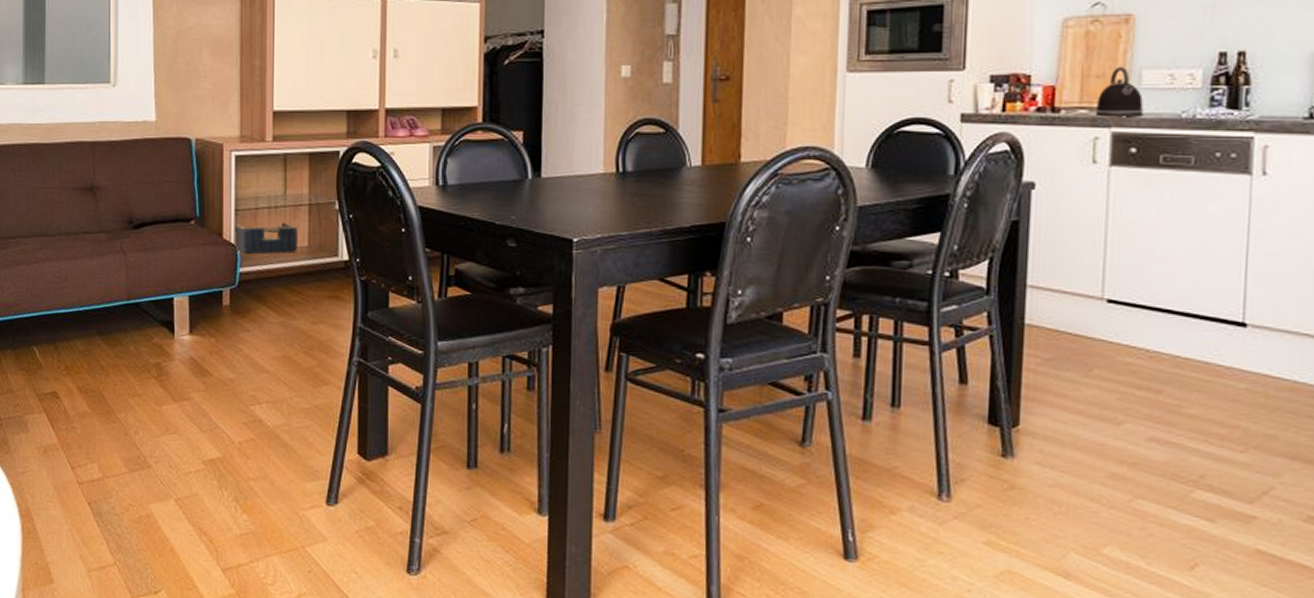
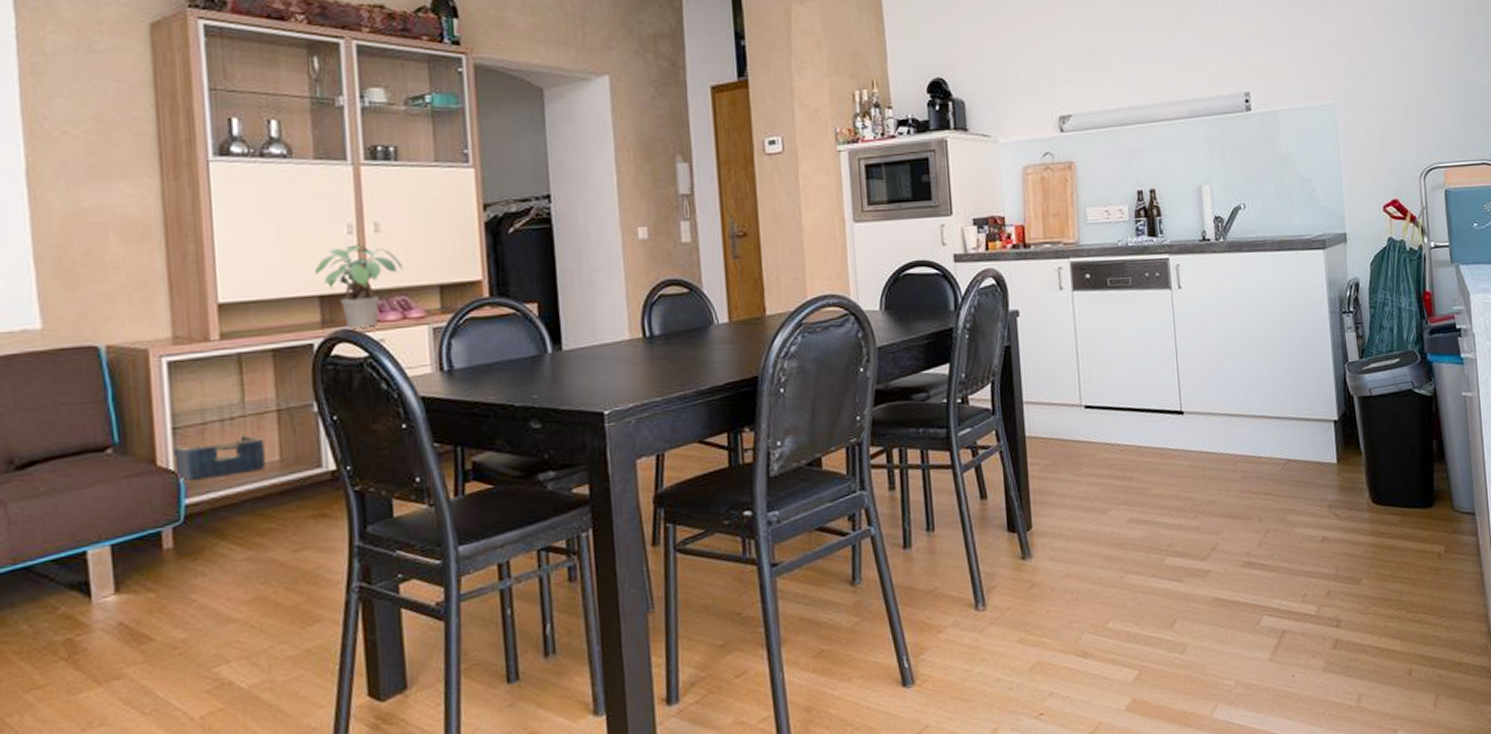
potted plant: none [345,68,413,141] -> present [314,244,403,328]
kettle: present [1095,66,1145,118] -> none [1056,205,1092,250]

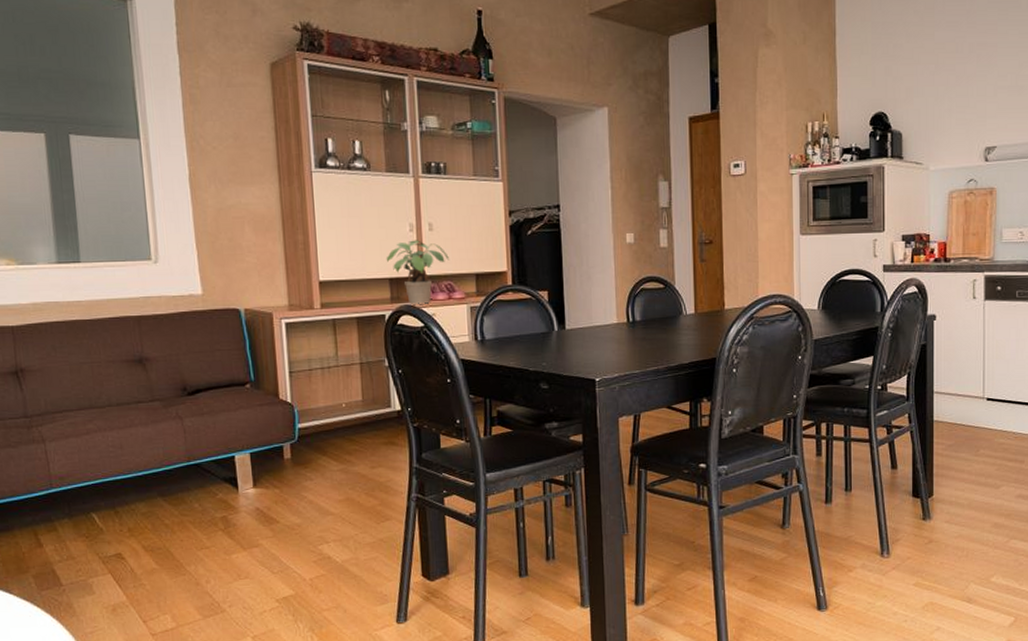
basket: present [172,435,265,482] -> none [289,380,352,412]

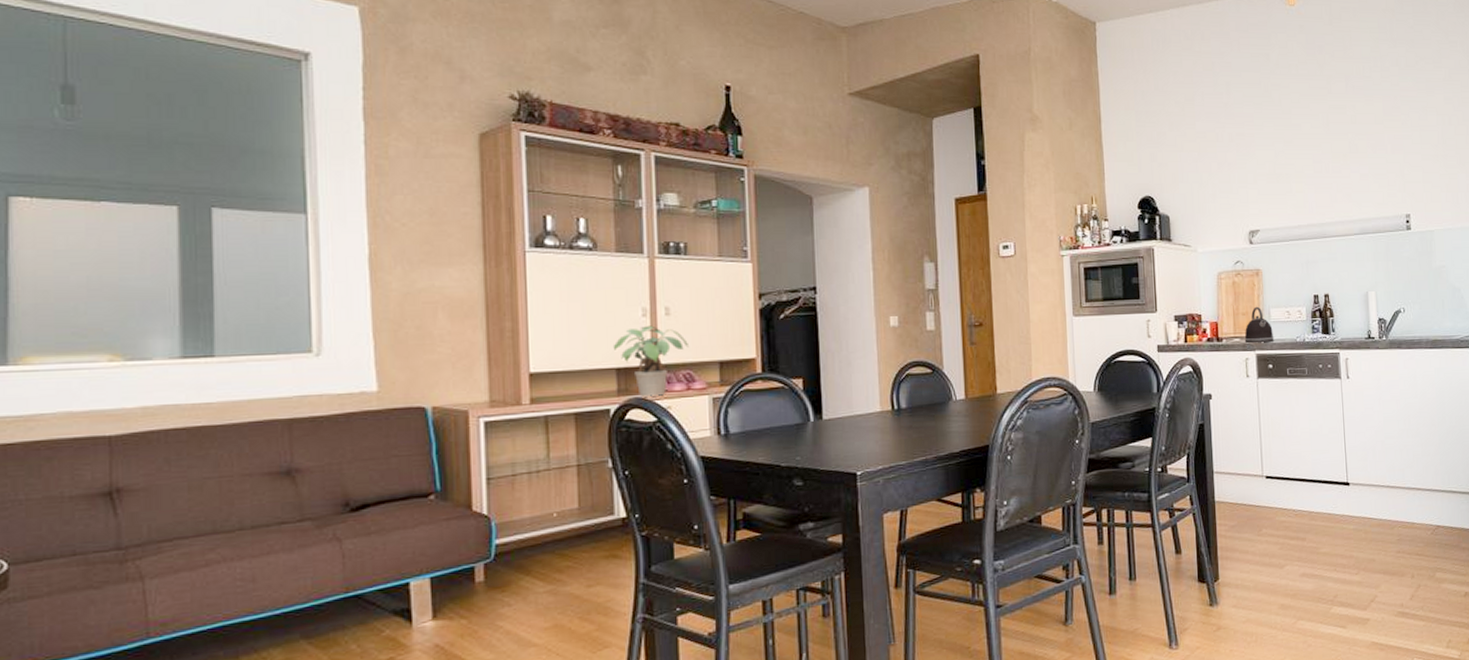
kettle: none [973,226,1005,265] -> present [1244,306,1274,344]

